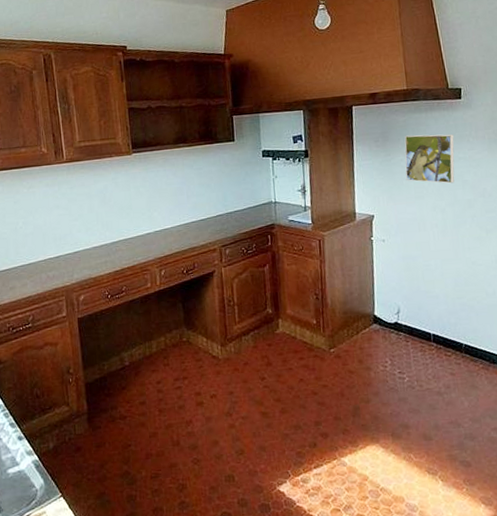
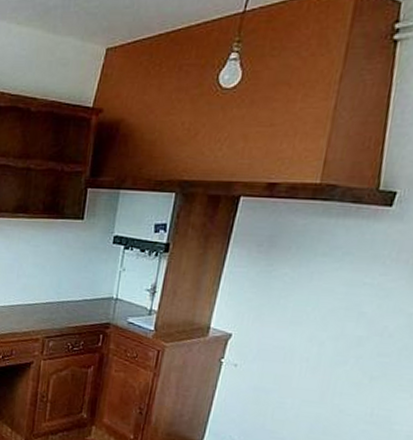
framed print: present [404,134,455,184] -> none [284,244,366,313]

